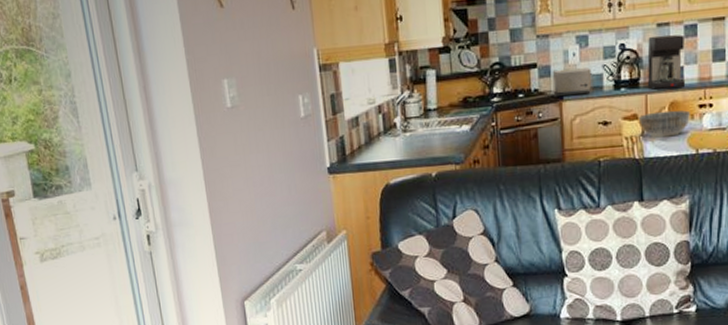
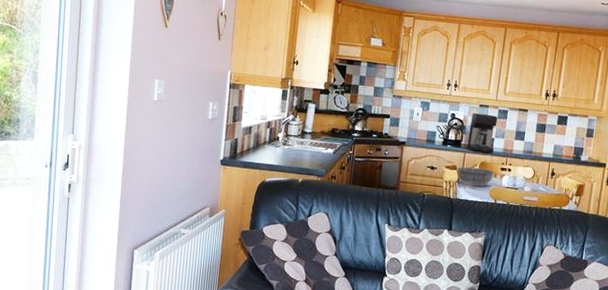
toaster: present [552,67,592,97] -> none [398,122,429,145]

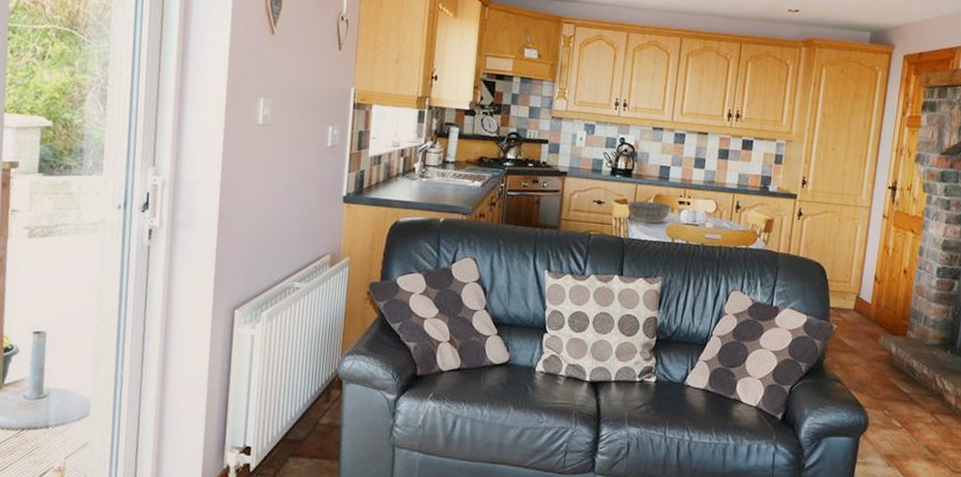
coffee maker: present [466,112,498,154] -> none [638,136,674,185]

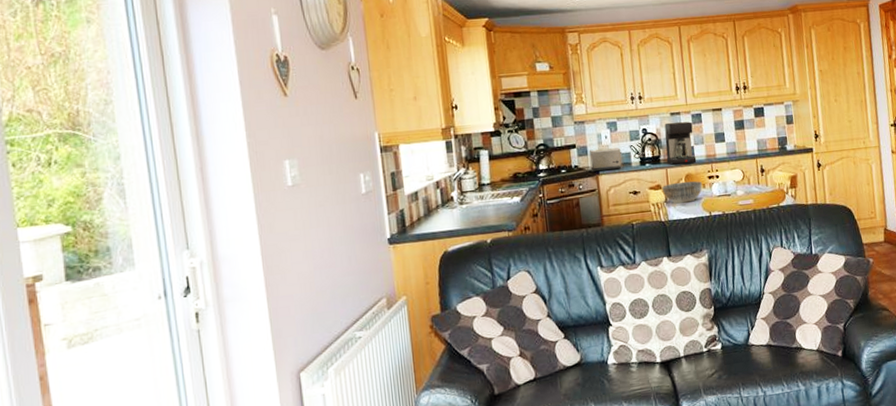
toaster: none [558,148,594,175] -> present [588,147,622,172]
coffee maker: none [638,136,674,185] -> present [664,121,697,165]

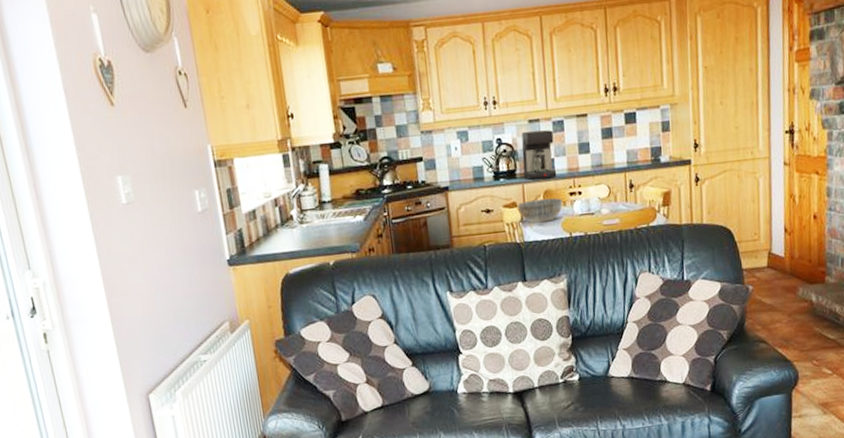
toaster: present [588,147,622,172] -> none [437,160,474,188]

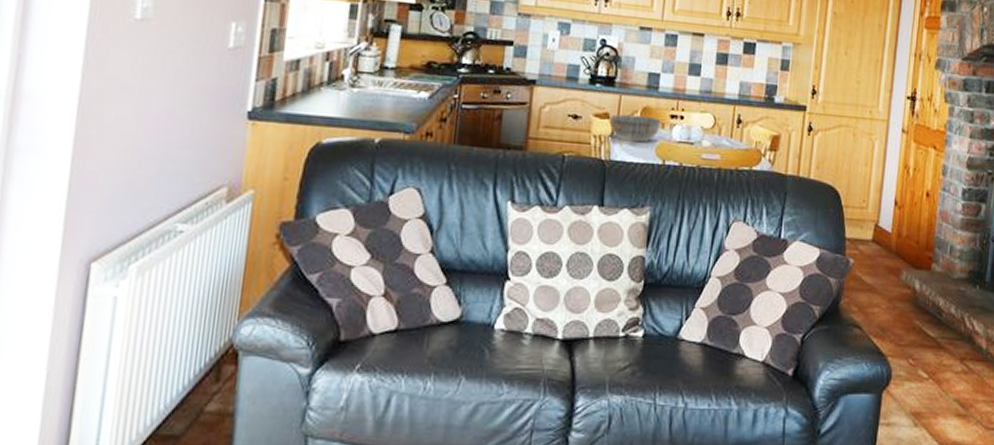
coffee maker: present [521,130,557,180] -> none [622,37,664,96]

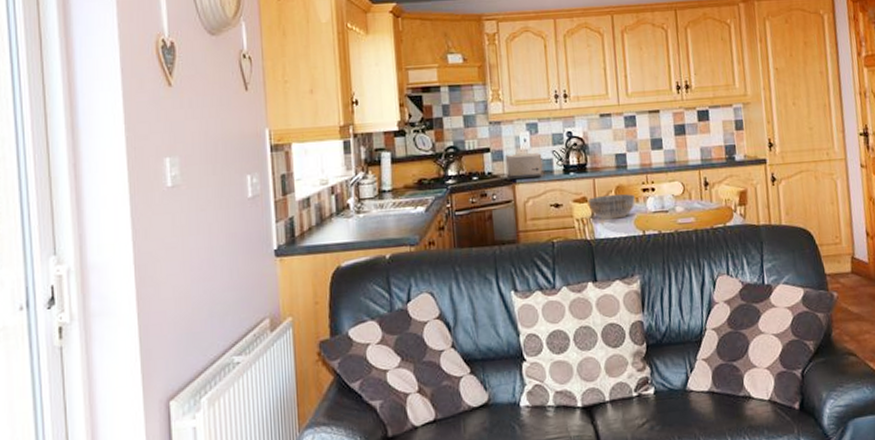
toaster: none [526,51,569,84] -> present [504,152,543,180]

